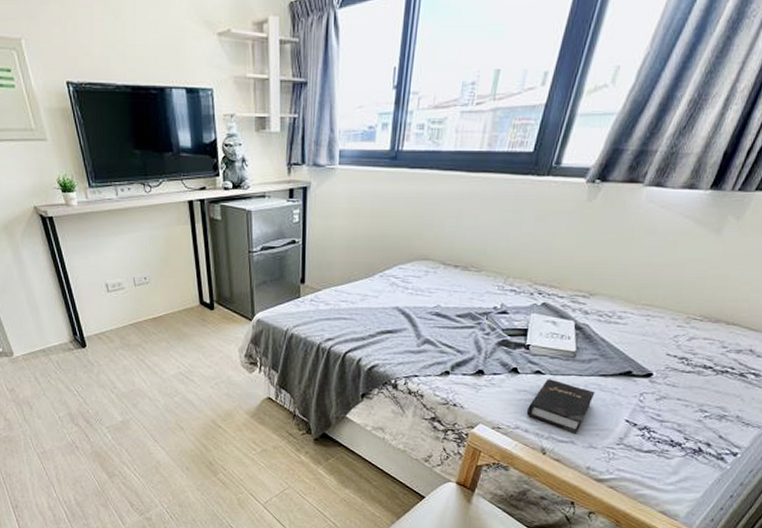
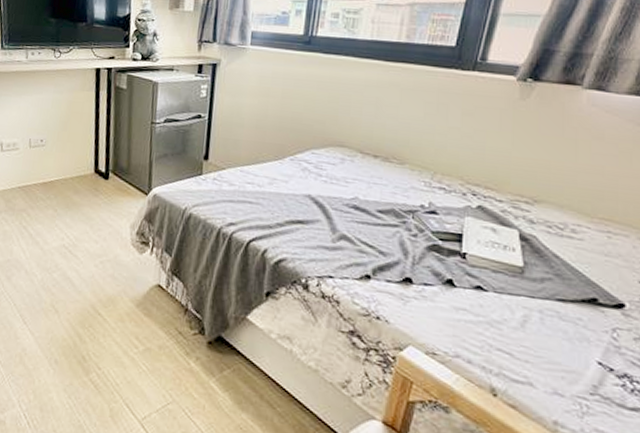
hardback book: present [526,379,595,434] -> none [467,297,553,374]

